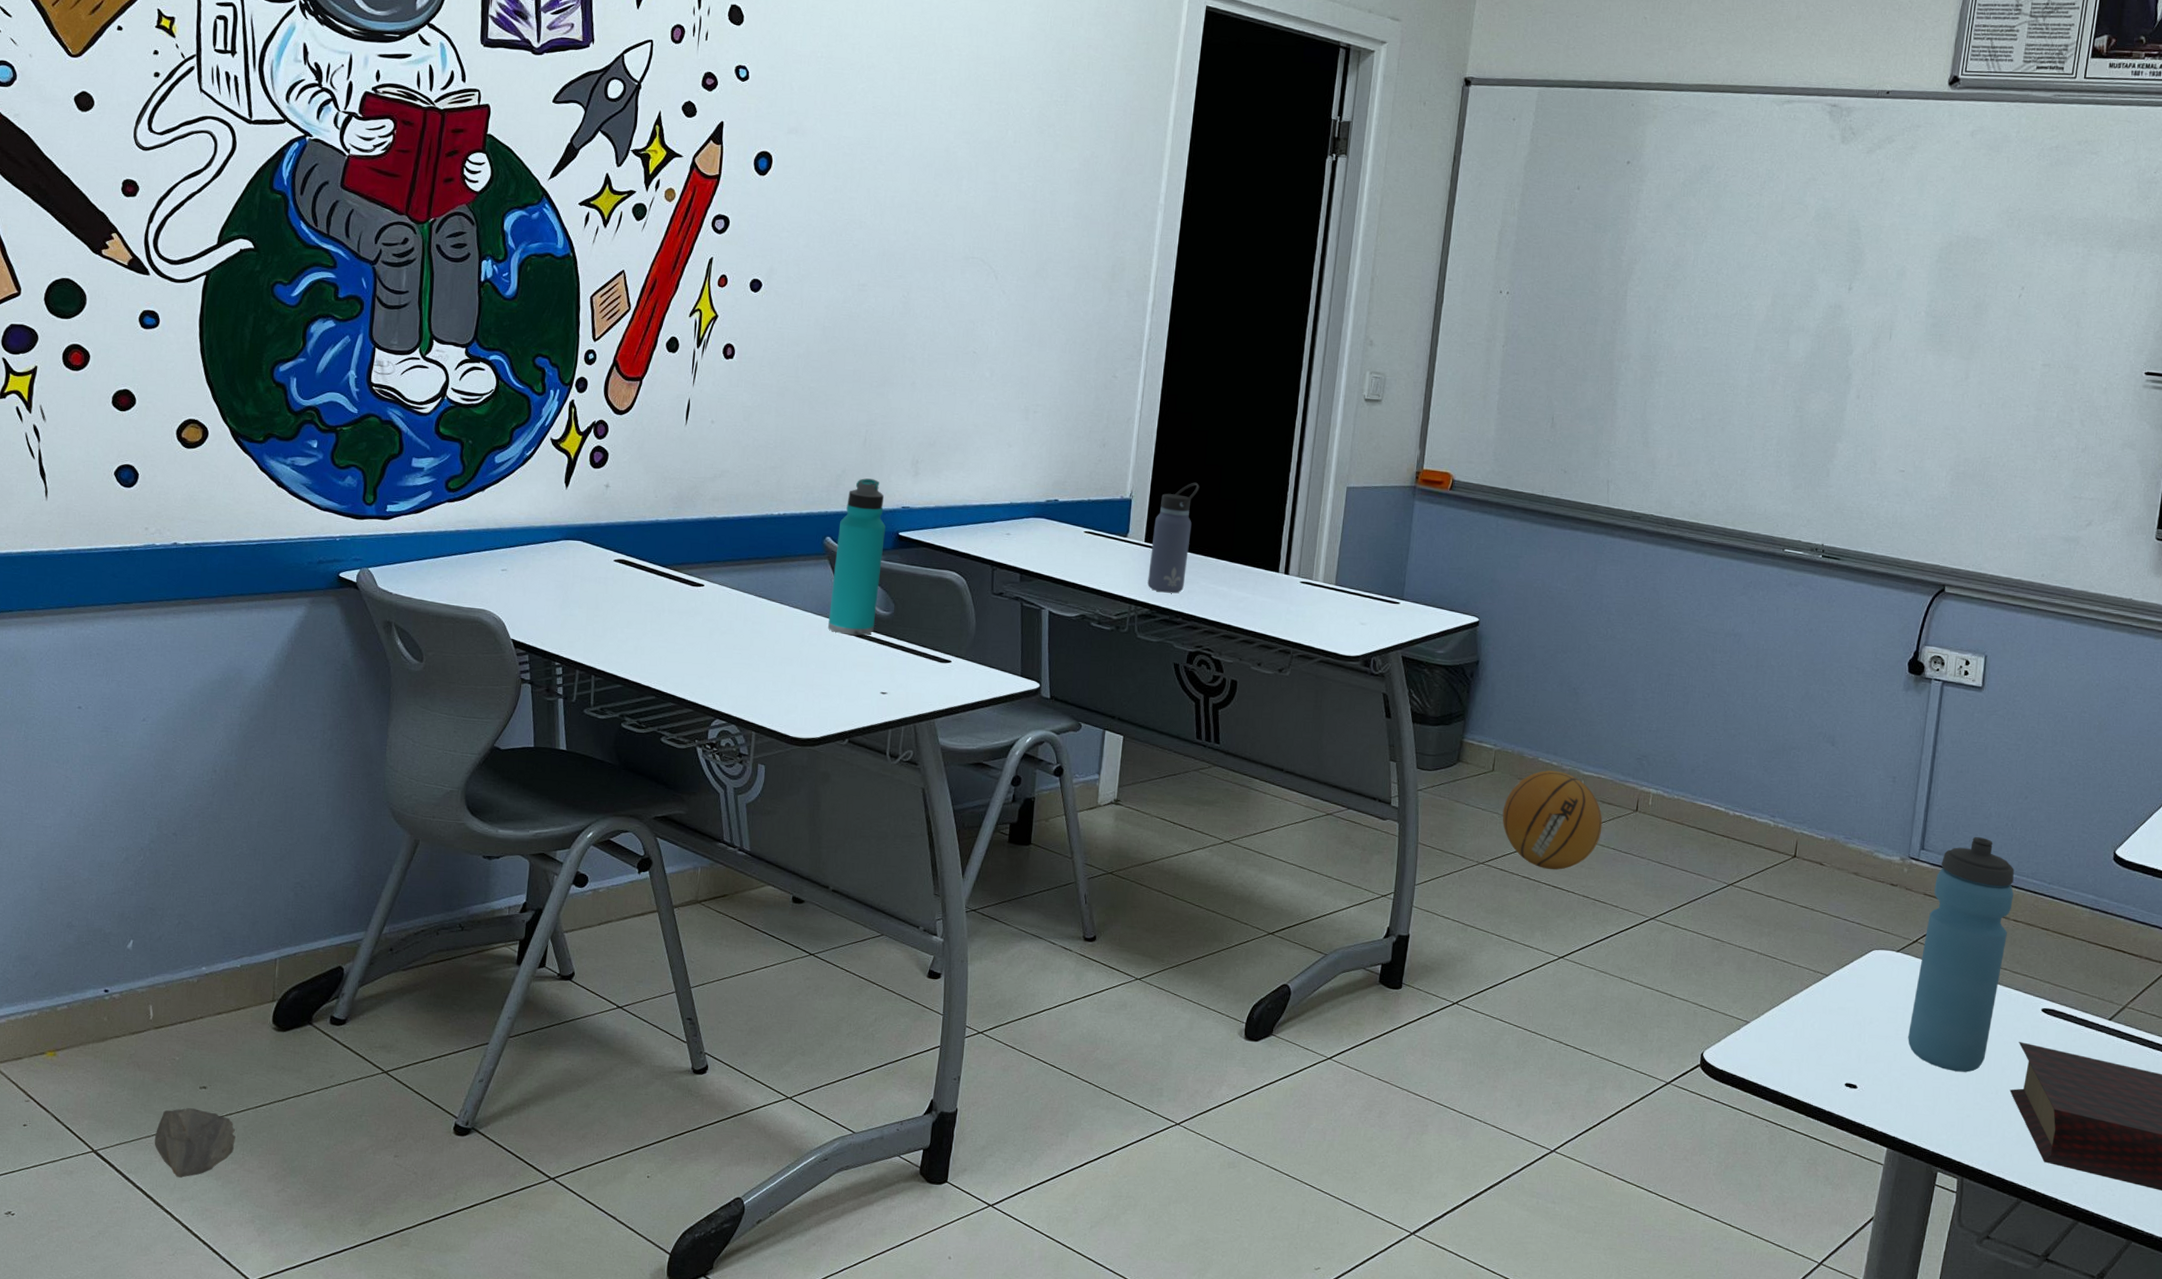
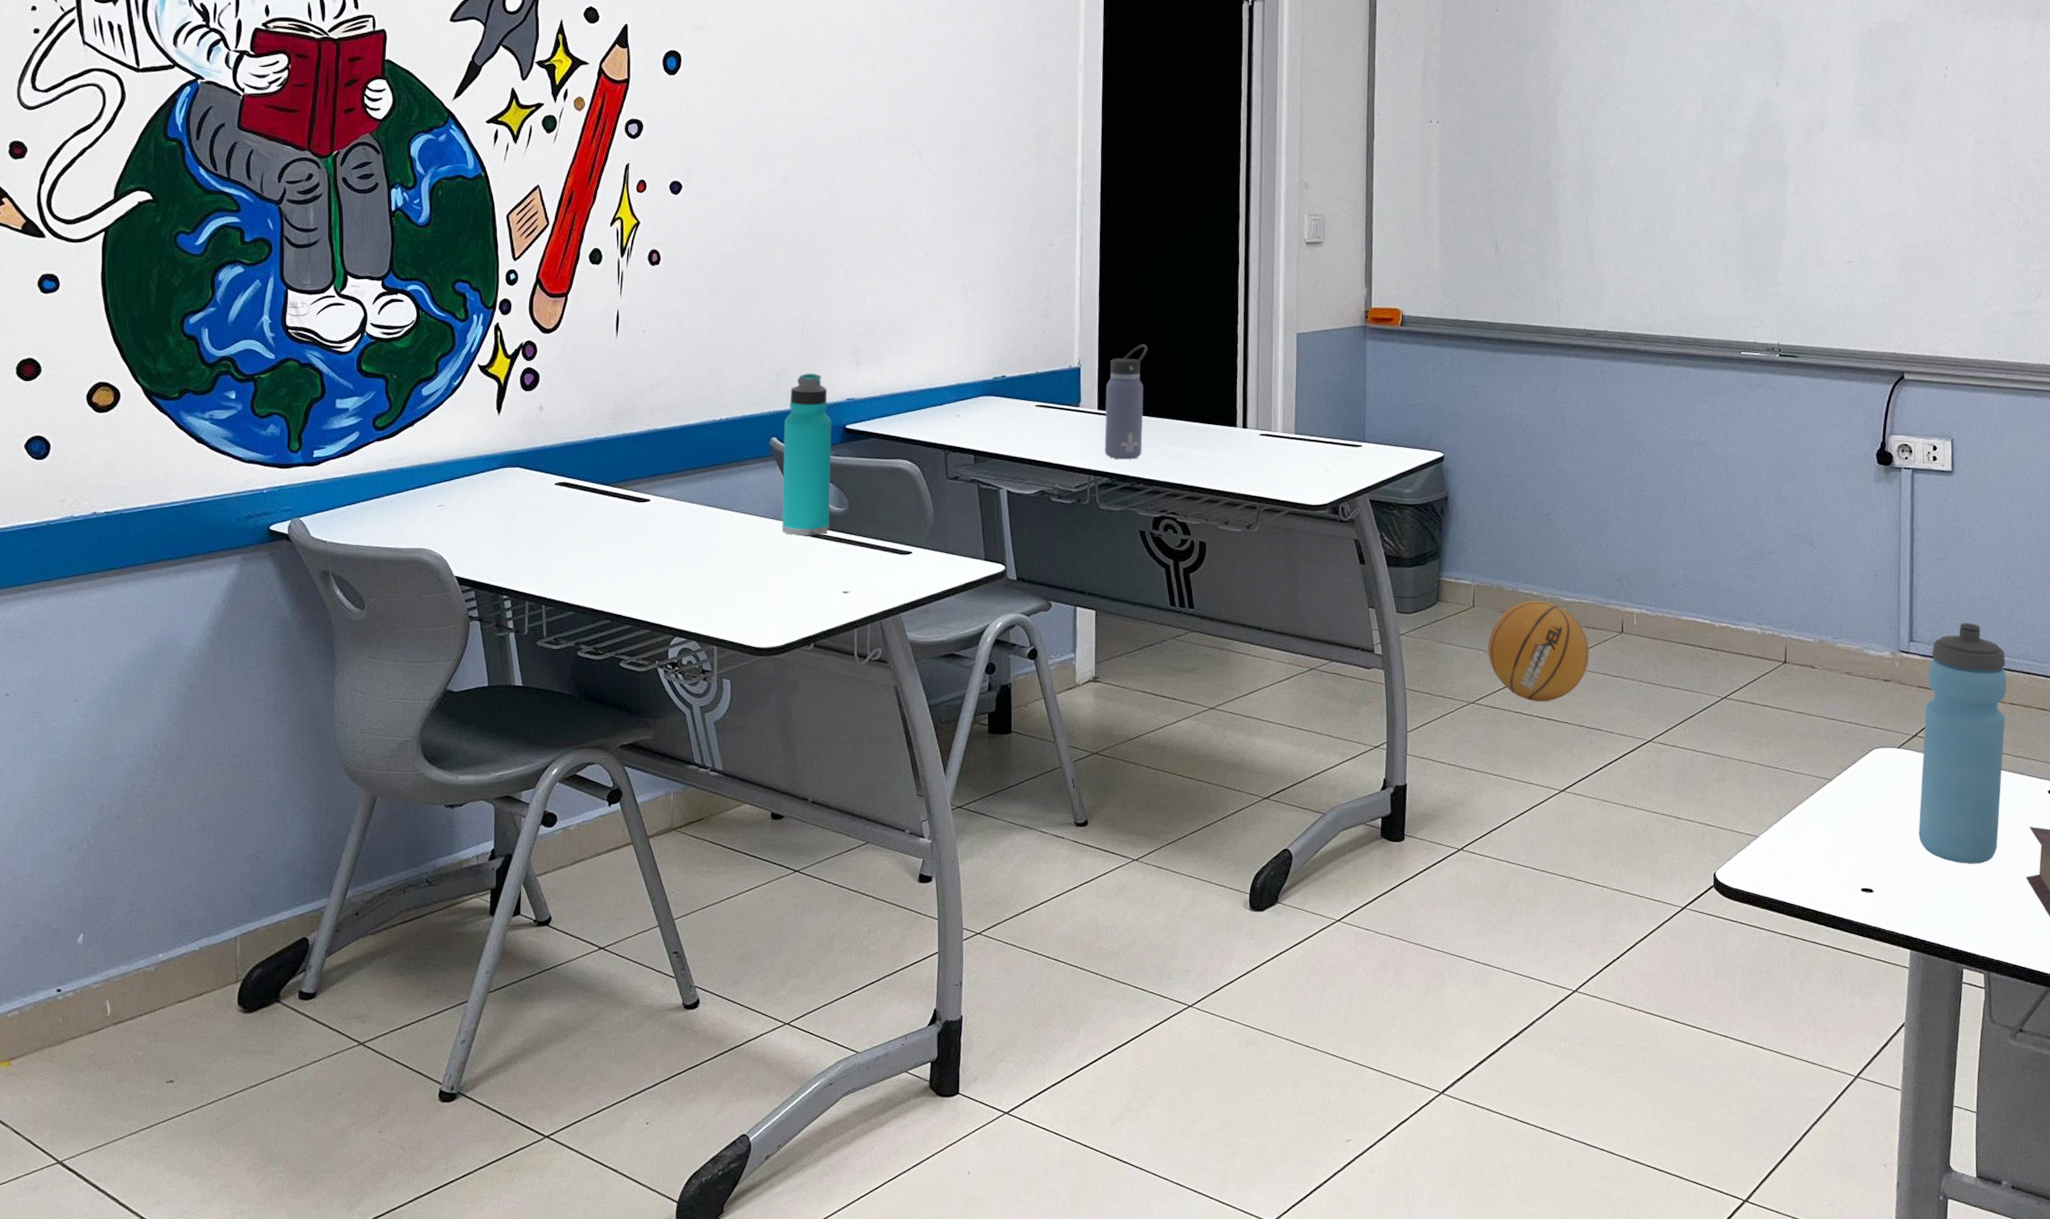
crumpled paper: present [154,1108,236,1178] -> none [122,1105,209,1180]

